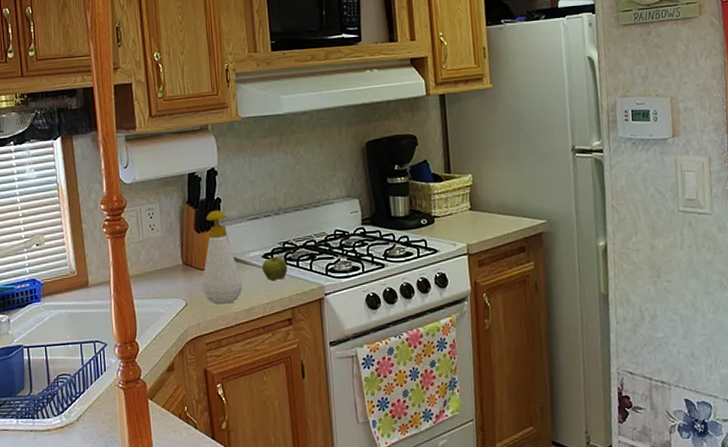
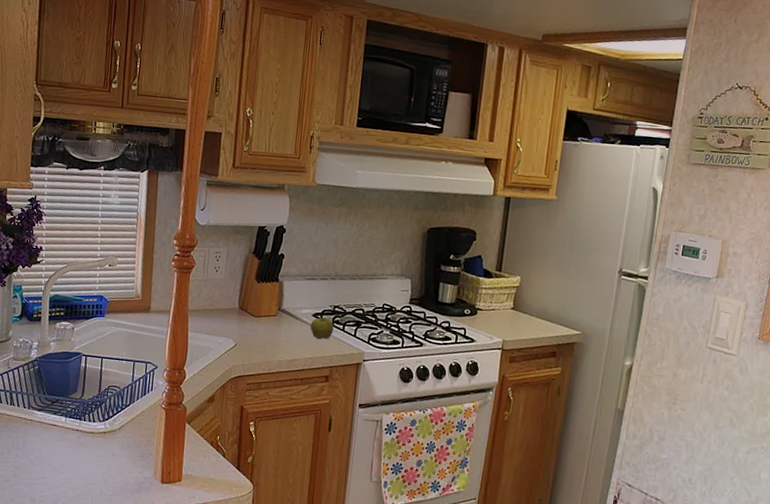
soap bottle: present [201,210,242,304] -> none [252,264,290,352]

